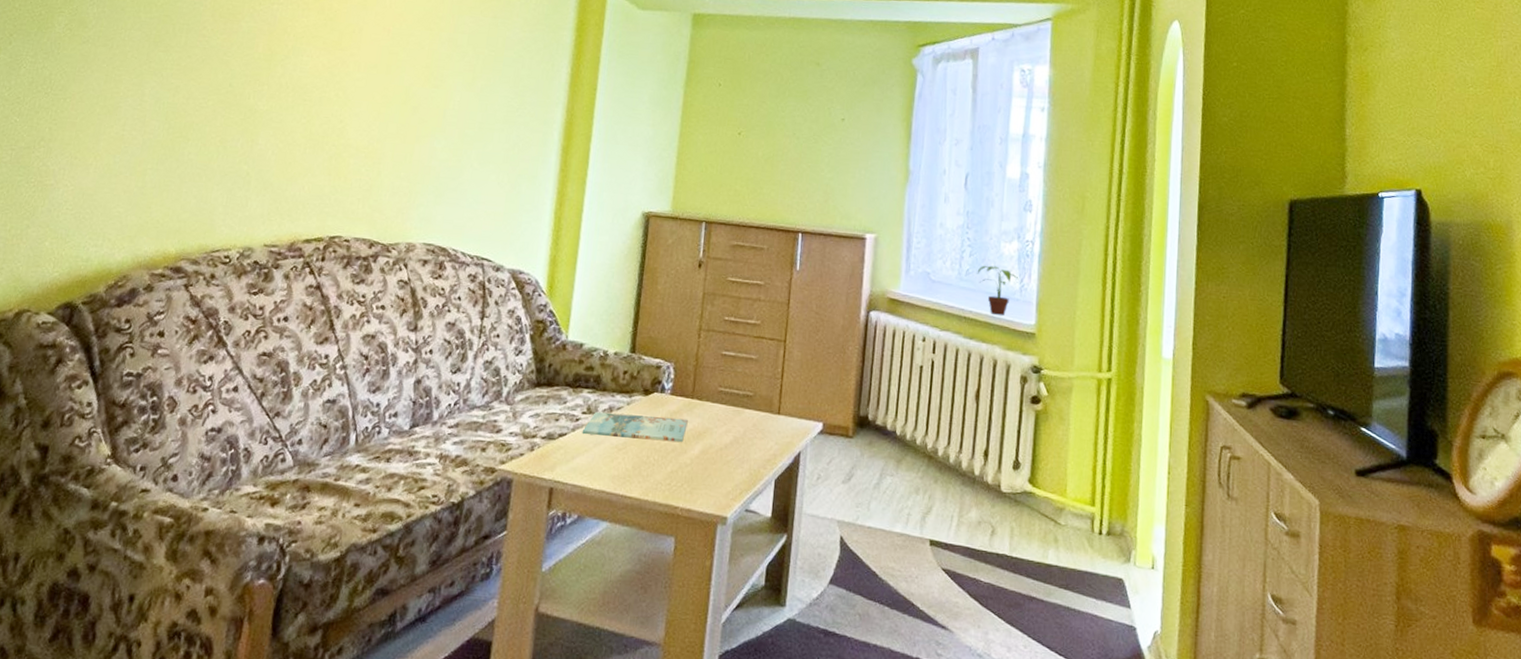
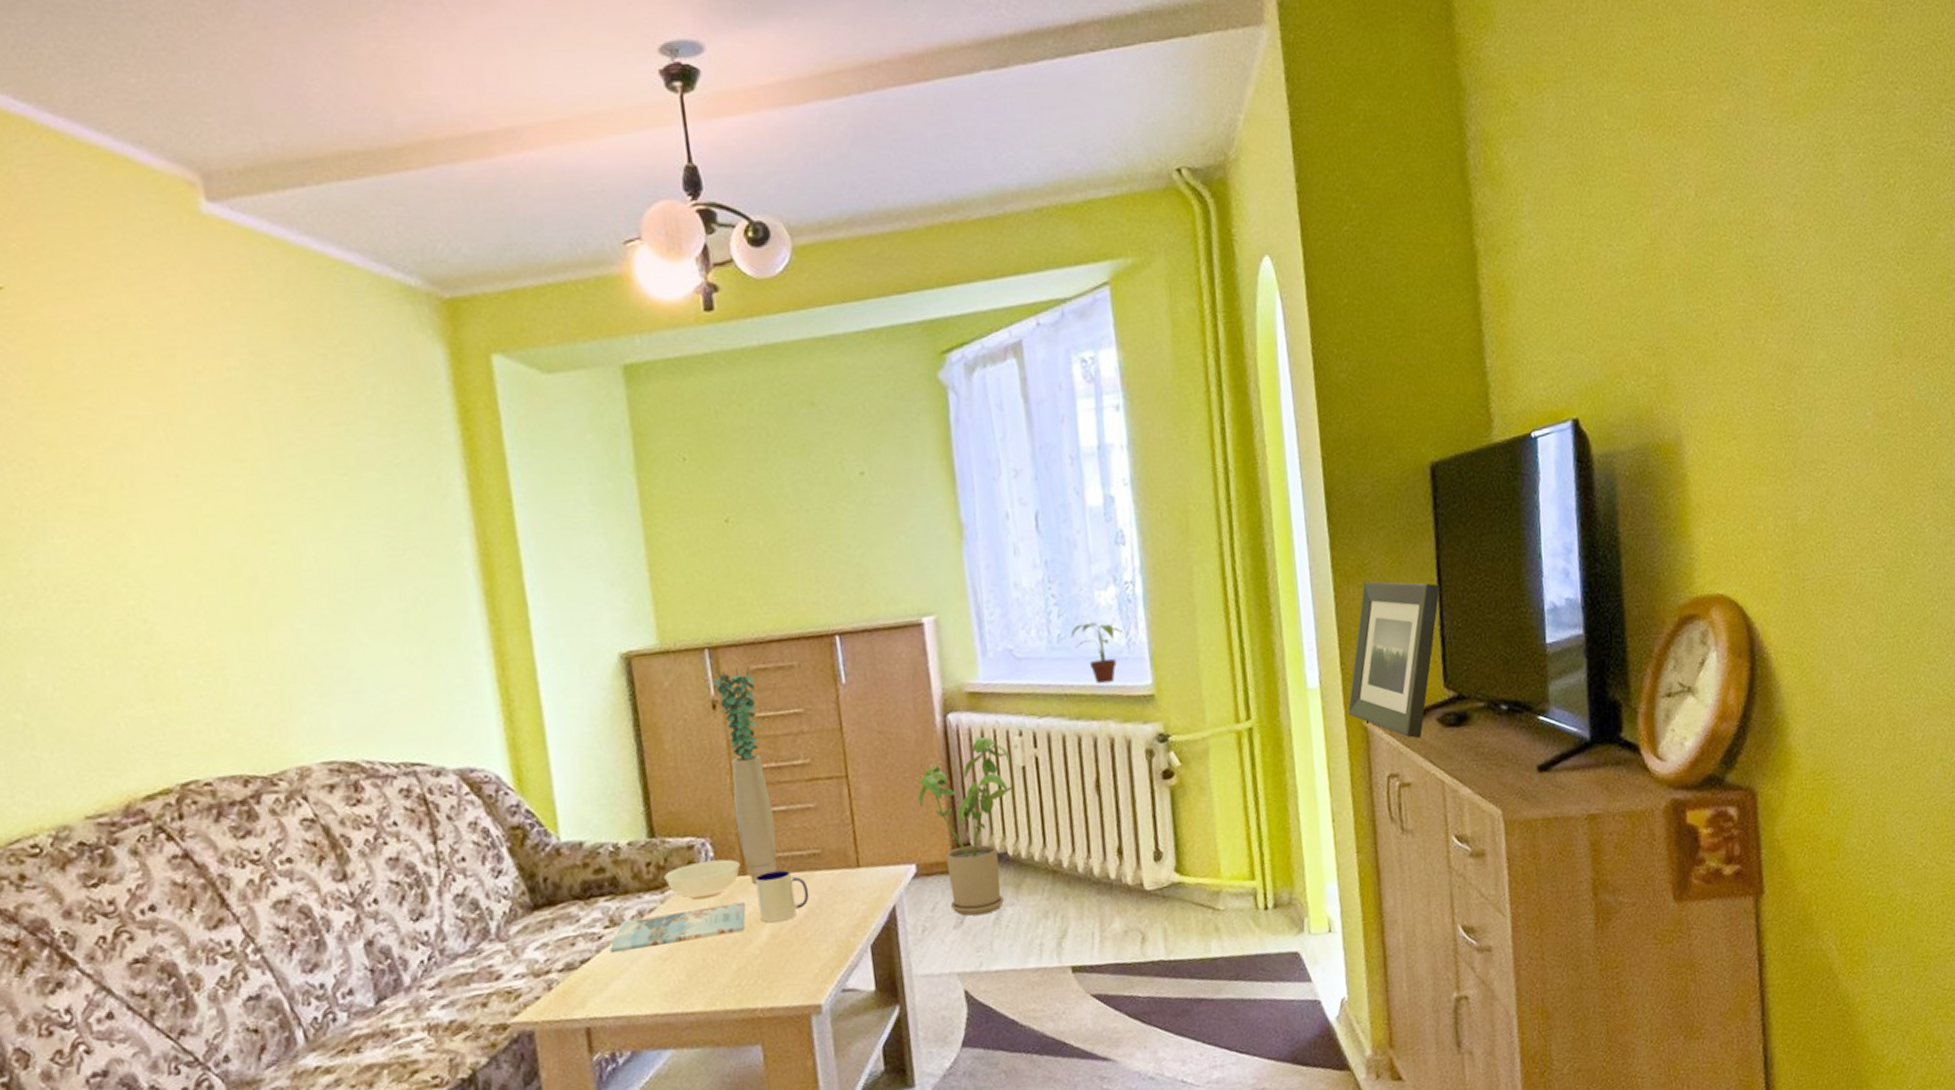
bowl: none [634,380,691,411] -> present [664,859,740,901]
vase: none [694,237,733,409] -> present [714,666,778,885]
mug: none [696,400,738,443] -> present [754,869,810,923]
house plant: none [835,334,913,477] -> present [918,736,1013,916]
picture frame: none [1193,282,1286,422] -> present [1347,581,1440,739]

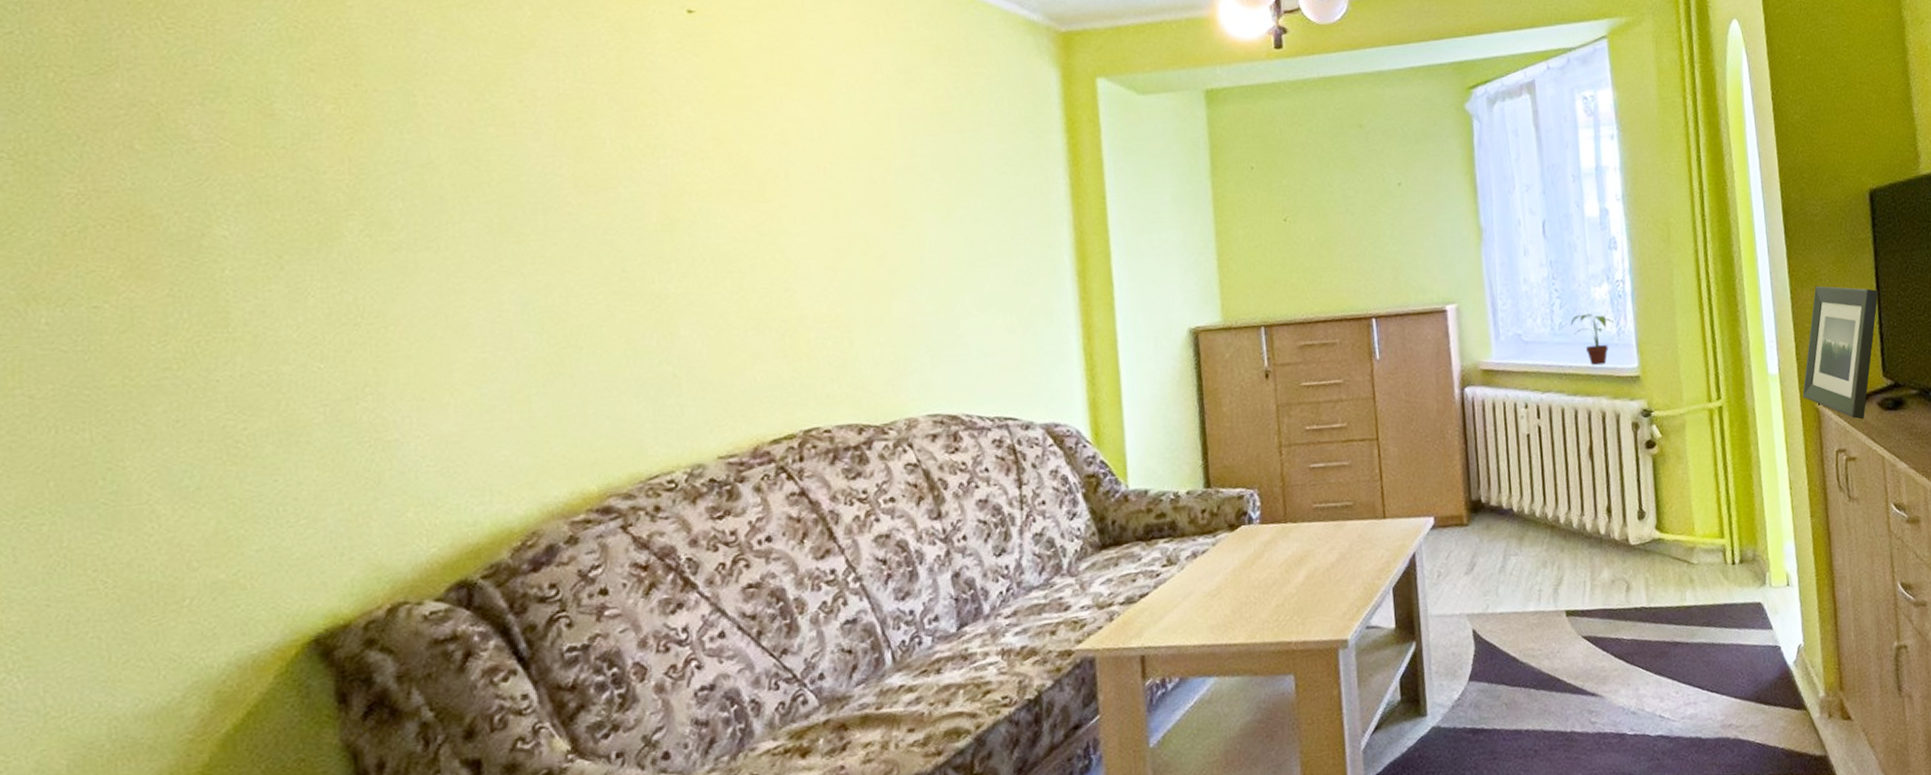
magazine: present [609,901,746,954] -> none [1166,546,1286,590]
bowl: present [664,859,740,901] -> none [1216,508,1283,544]
vase: present [714,666,778,885] -> none [1268,342,1315,532]
mug: present [754,869,810,923] -> none [1295,519,1341,566]
house plant: present [918,736,1013,916] -> none [1437,408,1519,564]

